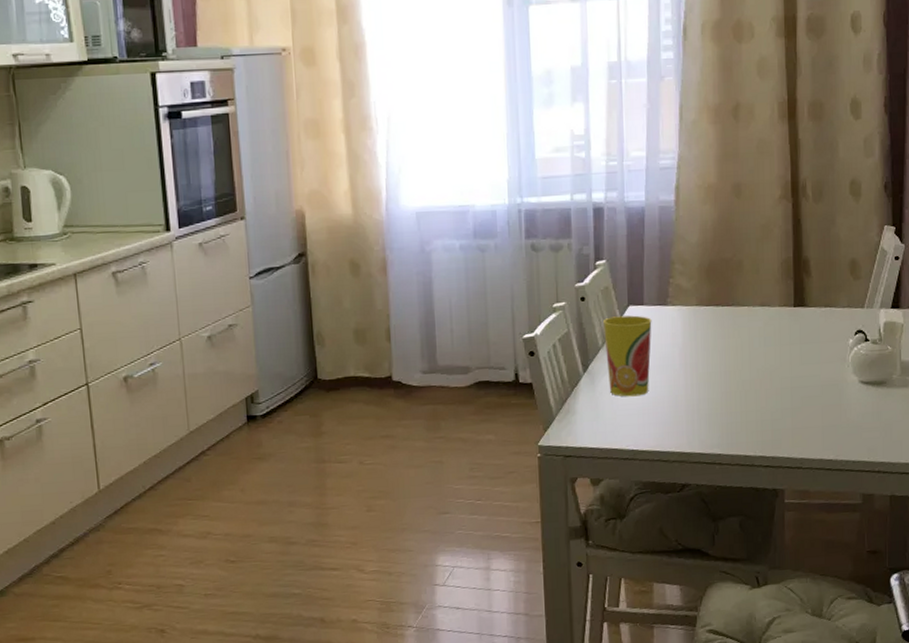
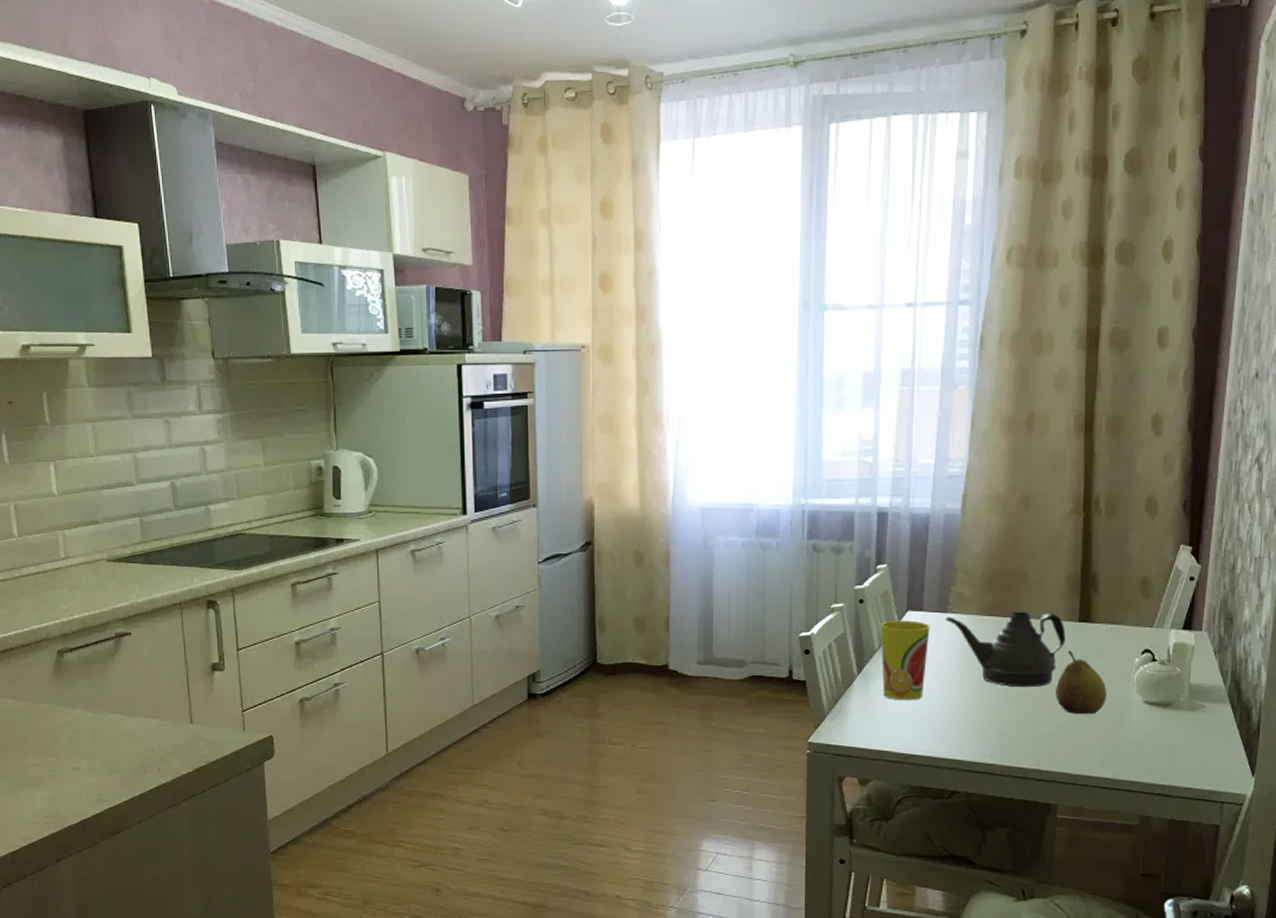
teapot: none [666,299,783,376] -> present [945,612,1066,688]
fruit: none [776,335,825,398] -> present [1055,650,1107,714]

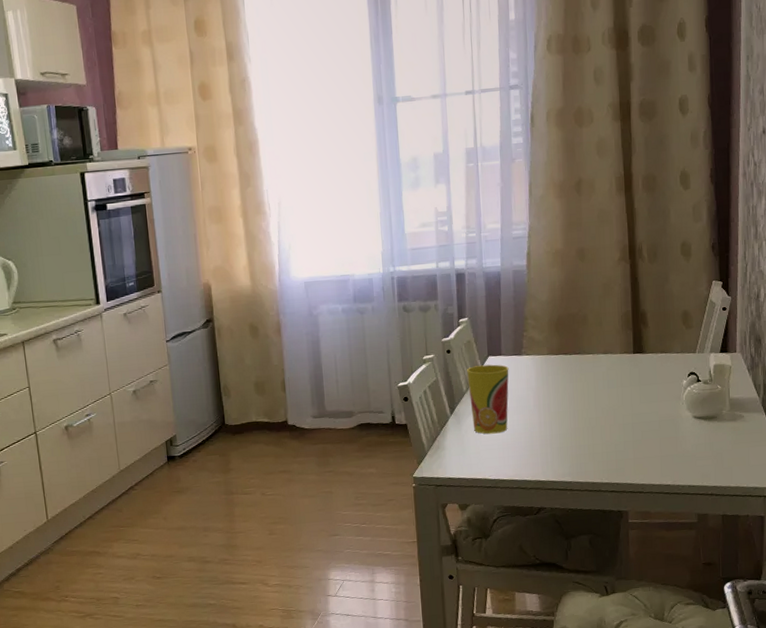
teapot: present [945,612,1066,688] -> none [521,347,624,414]
fruit: present [1055,650,1107,714] -> none [619,378,662,433]

